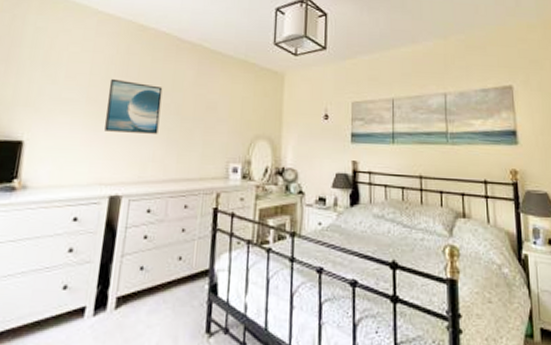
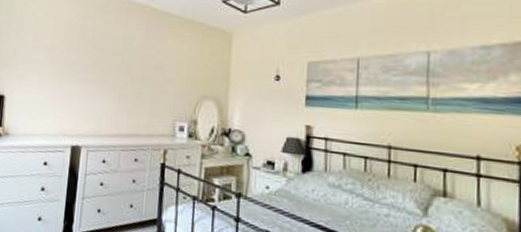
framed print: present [104,78,163,134] -> none [66,40,115,92]

